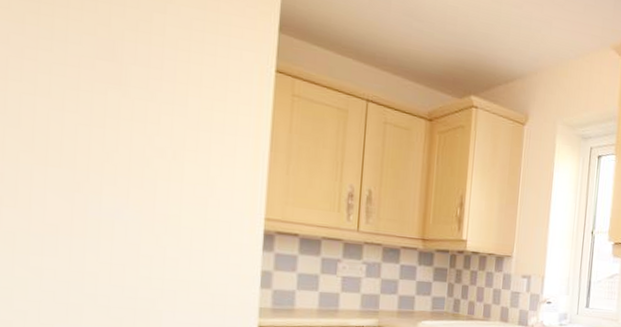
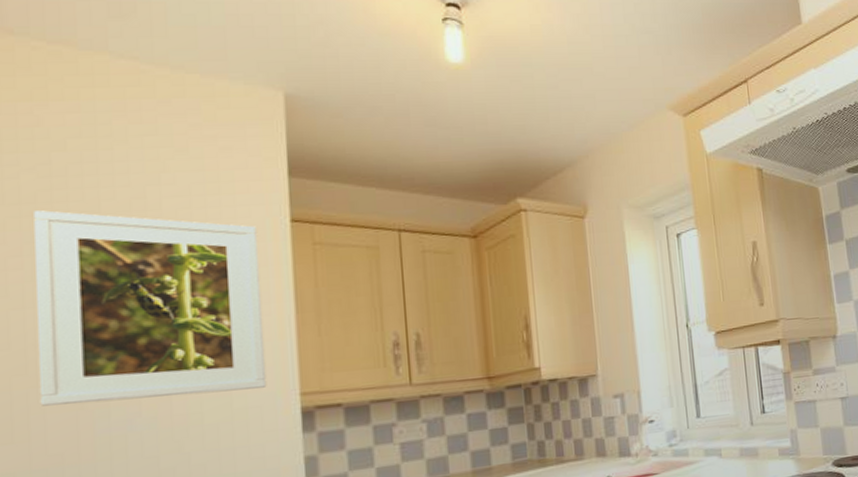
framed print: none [42,11,246,207] -> present [34,210,267,406]

